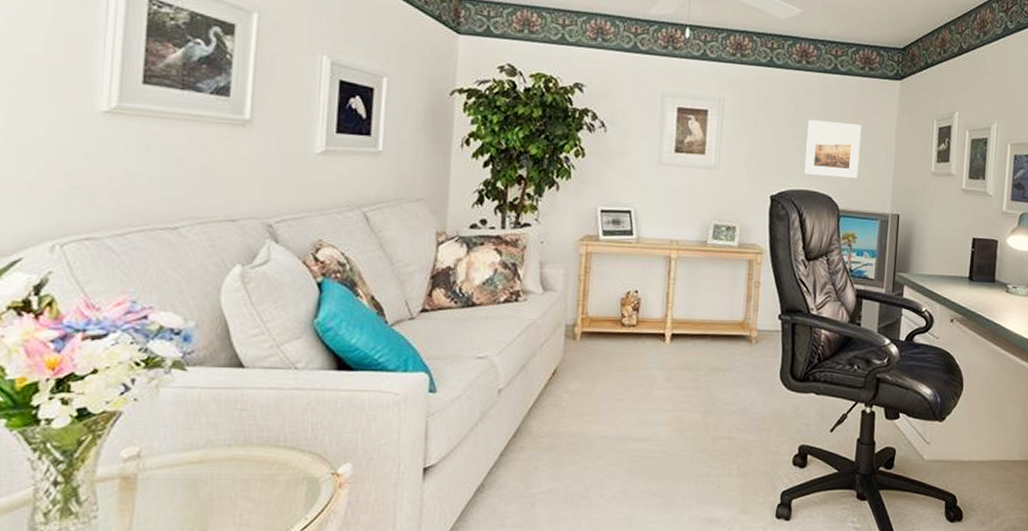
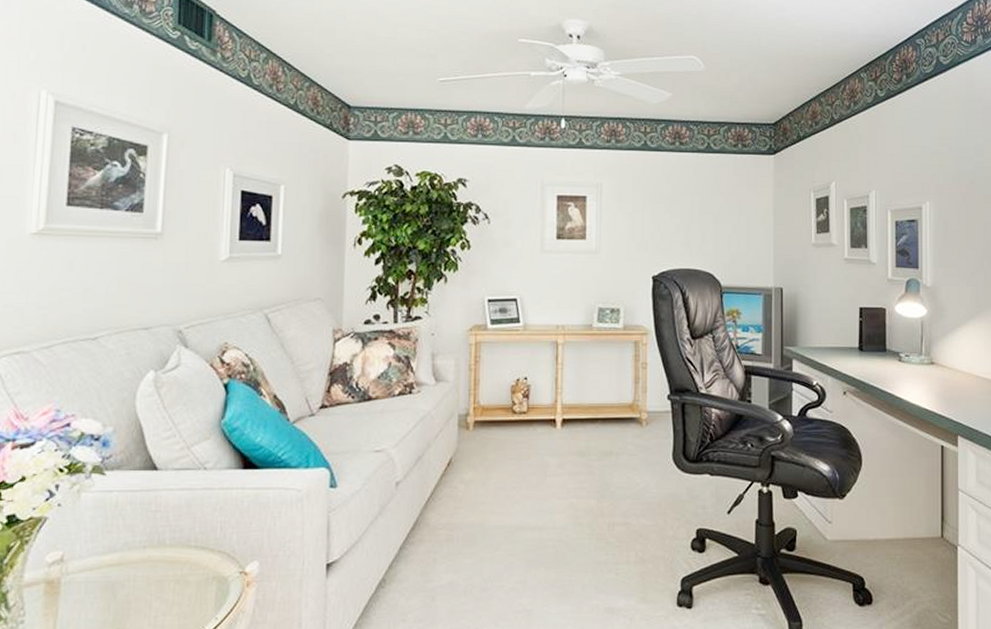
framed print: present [803,120,862,179] -> none [683,199,739,255]

